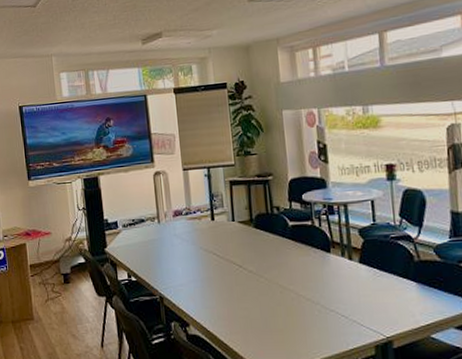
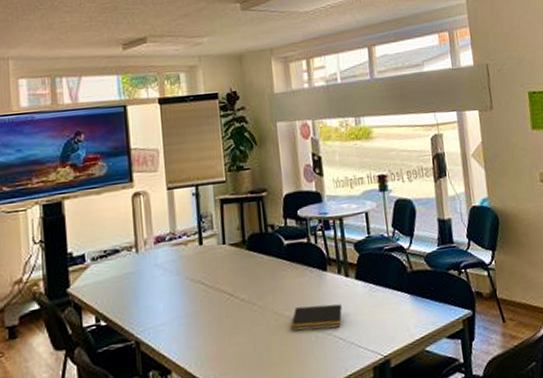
notepad: none [294,283,345,306] -> present [290,304,342,332]

